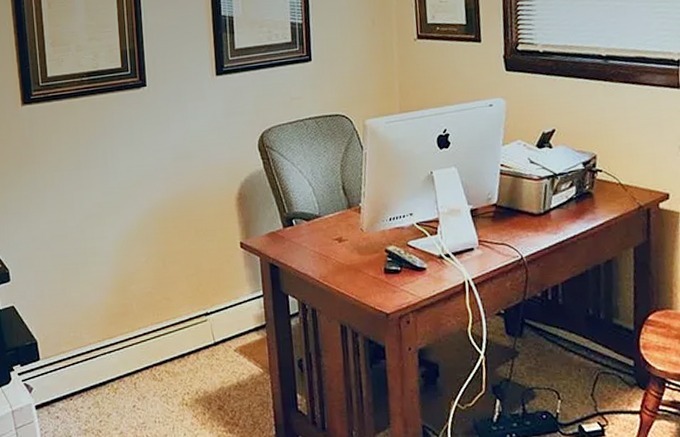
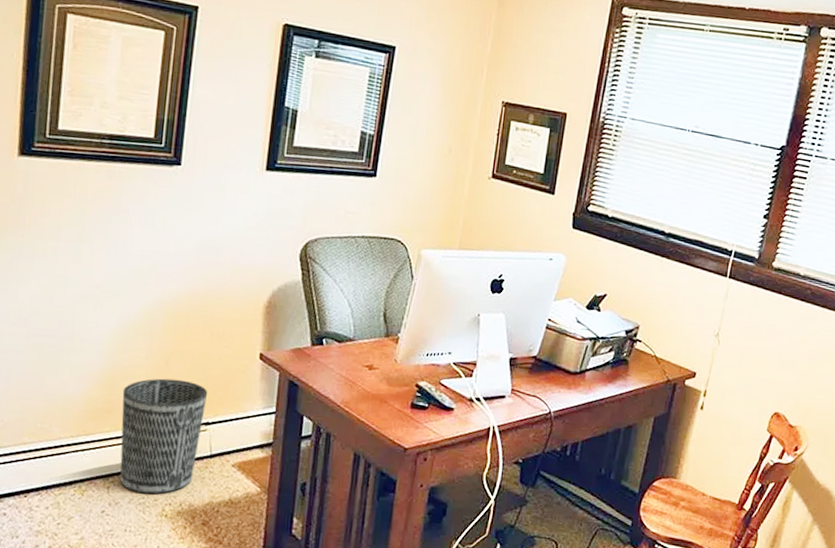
wastebasket: none [132,277,203,386] -> present [119,378,208,495]

